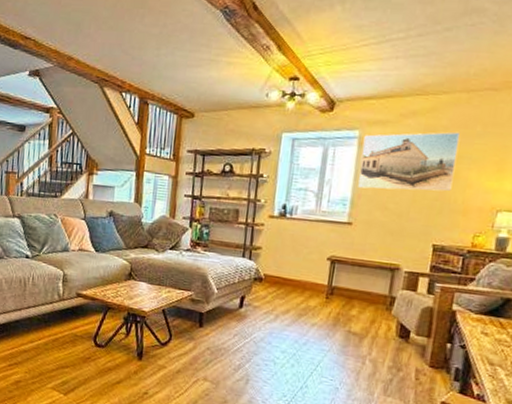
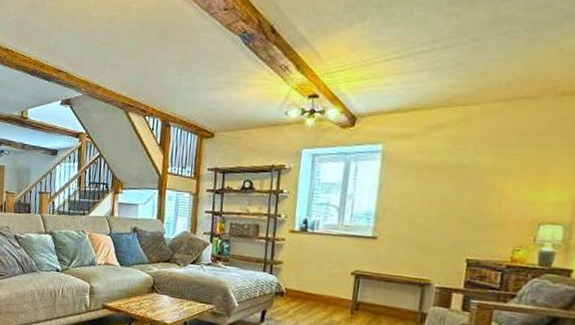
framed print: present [358,132,460,192] -> none [382,142,494,204]

